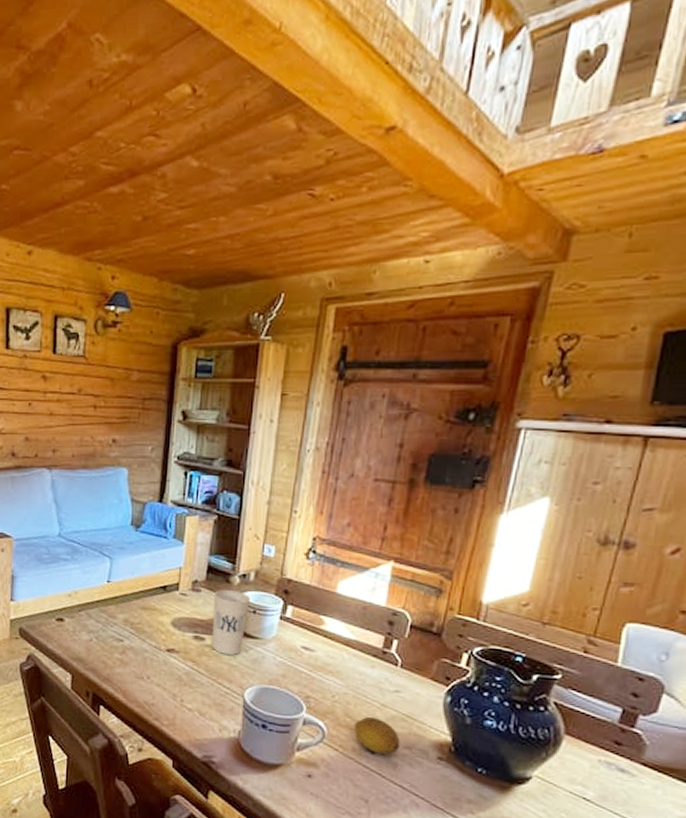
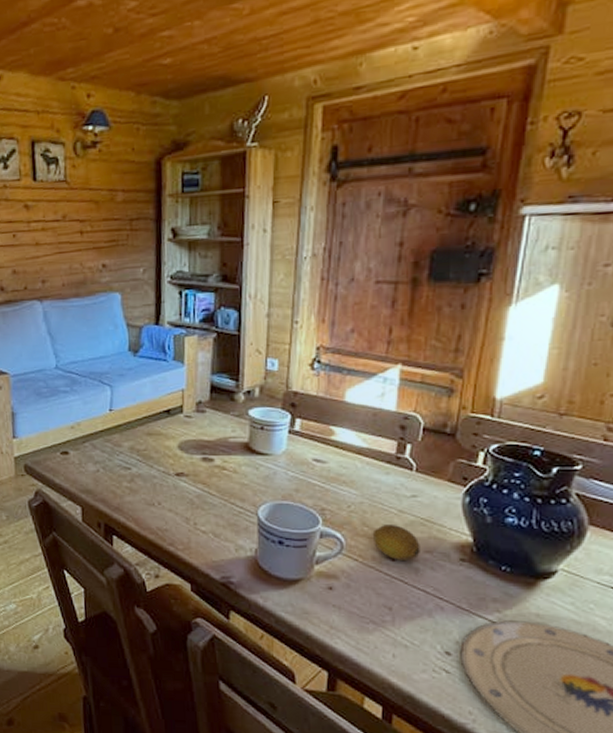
cup: present [211,590,251,655] -> none [220,408,258,473]

